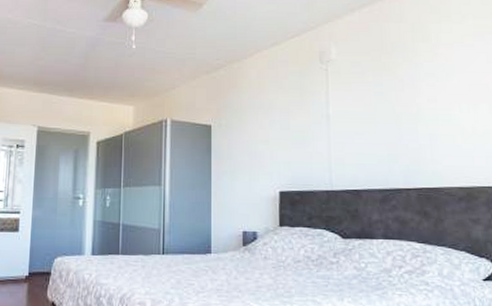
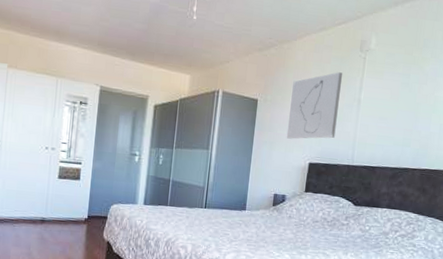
wall art: none [248,87,306,166] -> present [286,72,343,139]

